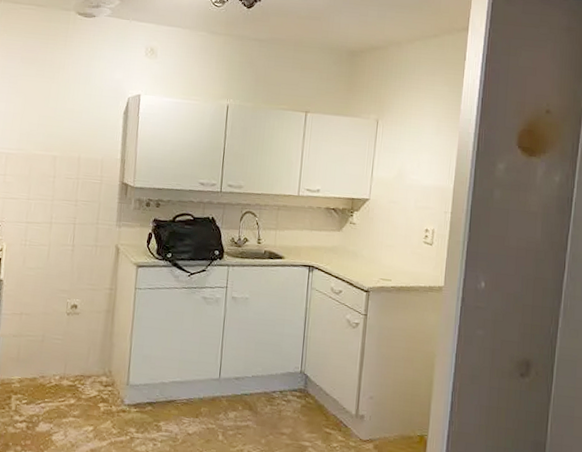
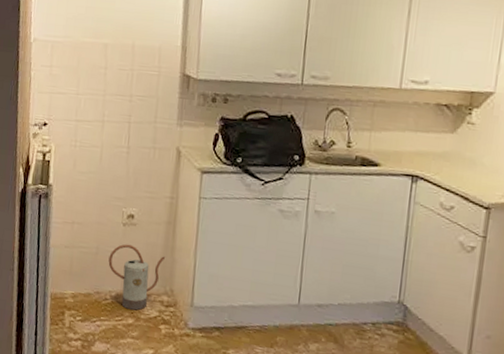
watering can: none [53,331,105,391] -> present [108,244,166,311]

